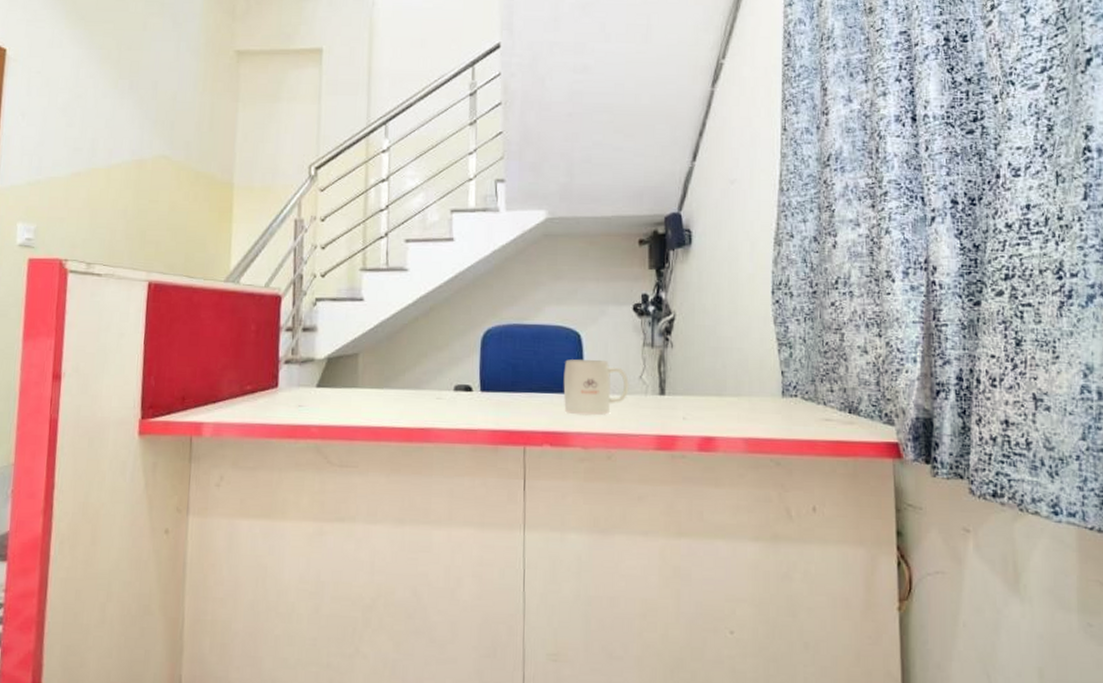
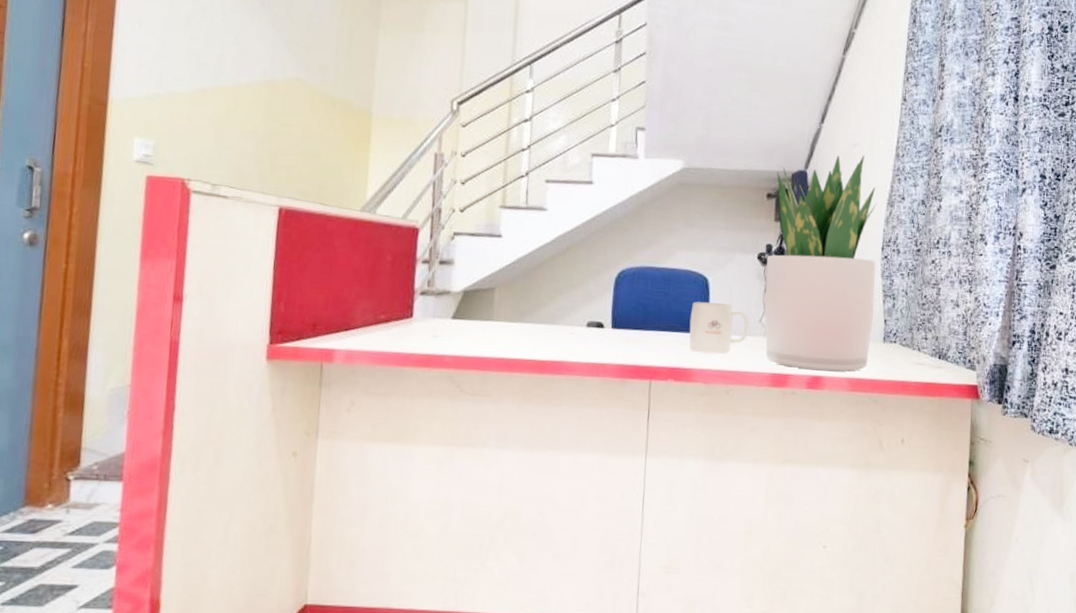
planter: none [643,192,768,431] -> present [764,155,877,372]

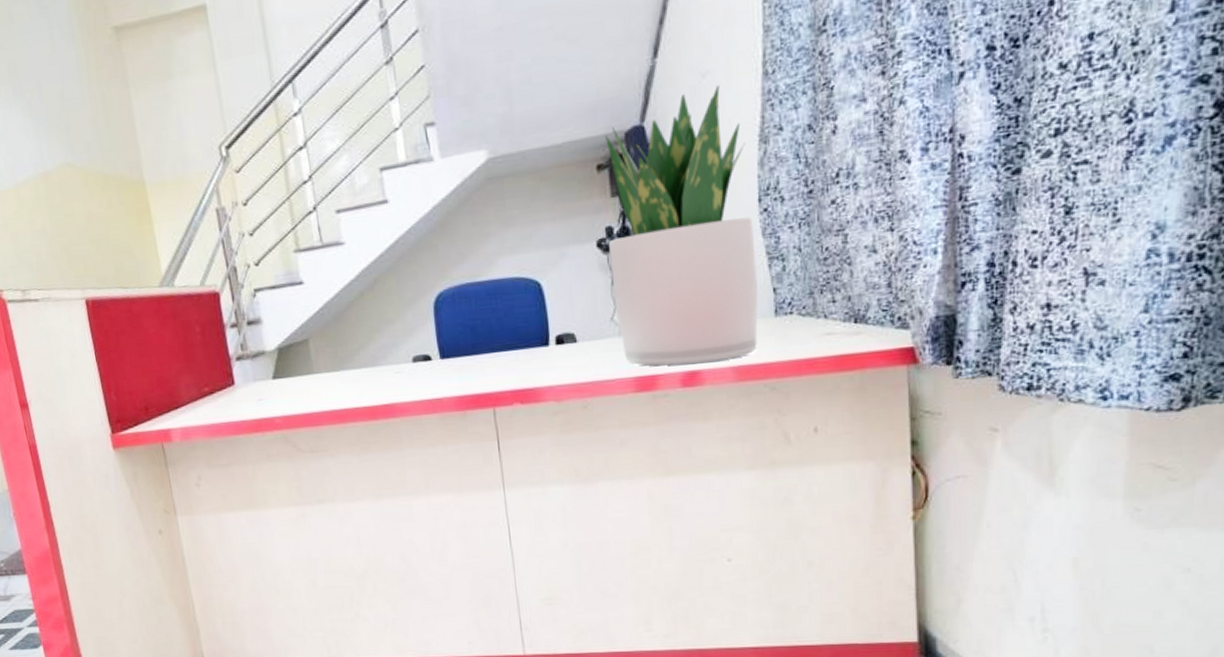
mug: present [689,301,750,355] -> none [526,306,600,369]

